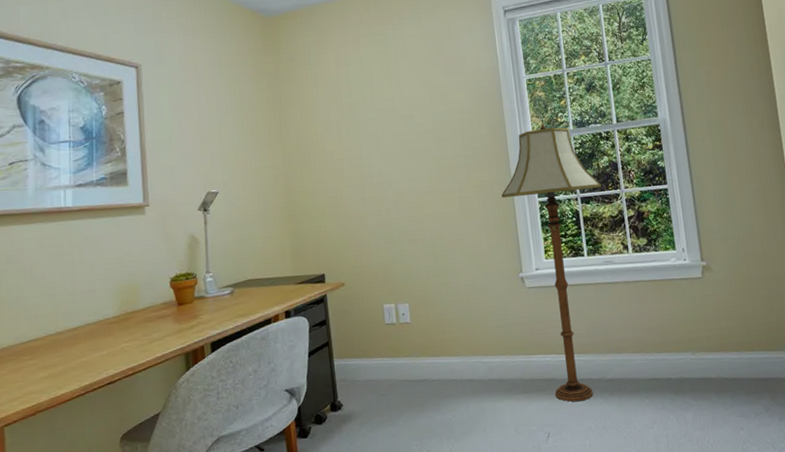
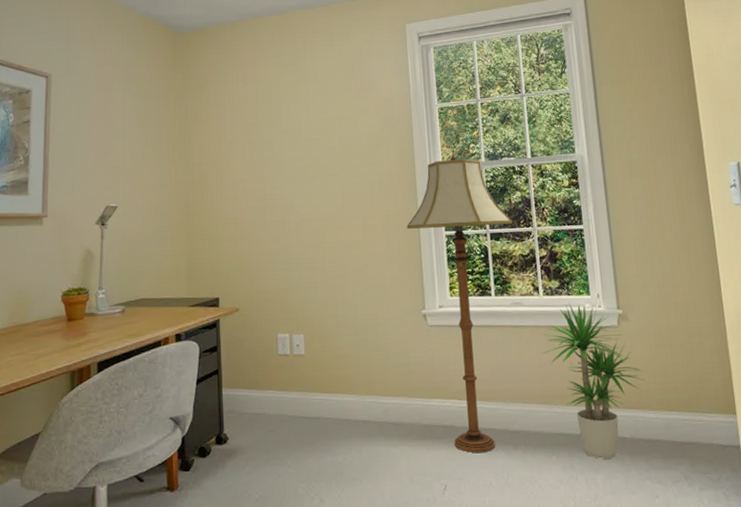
potted plant: none [633,258,729,399] -> present [542,303,646,459]

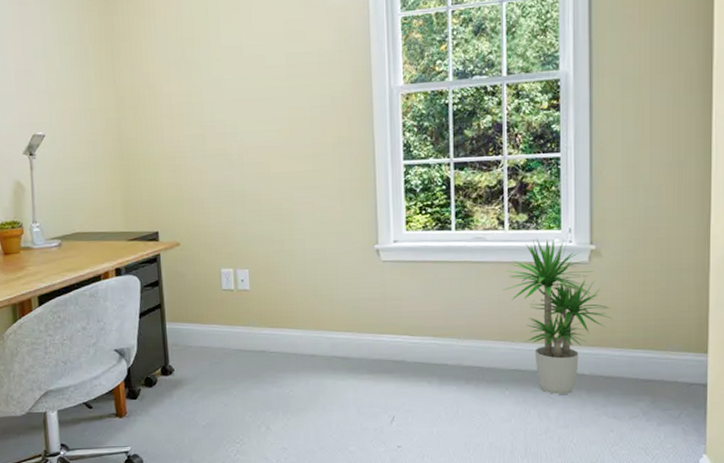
floor lamp: present [407,154,513,453] -> none [361,72,481,387]

